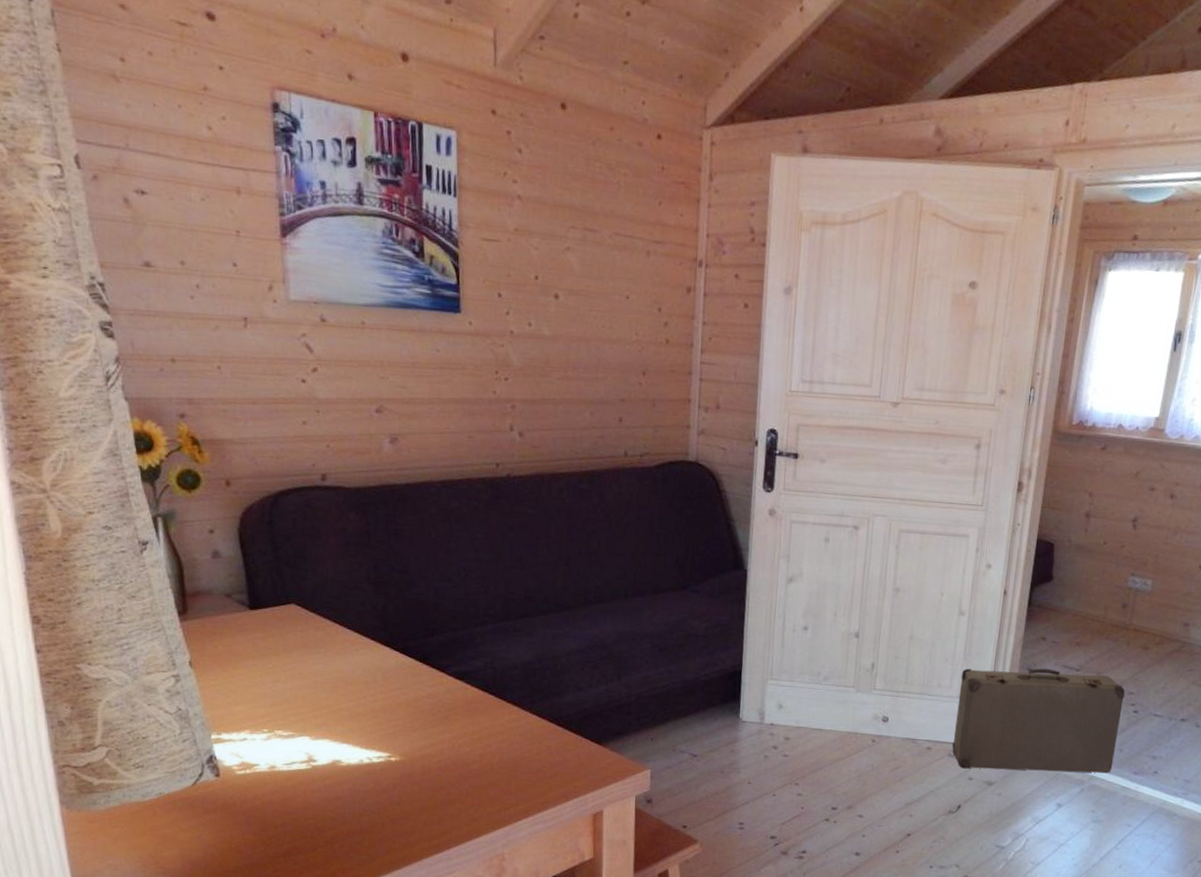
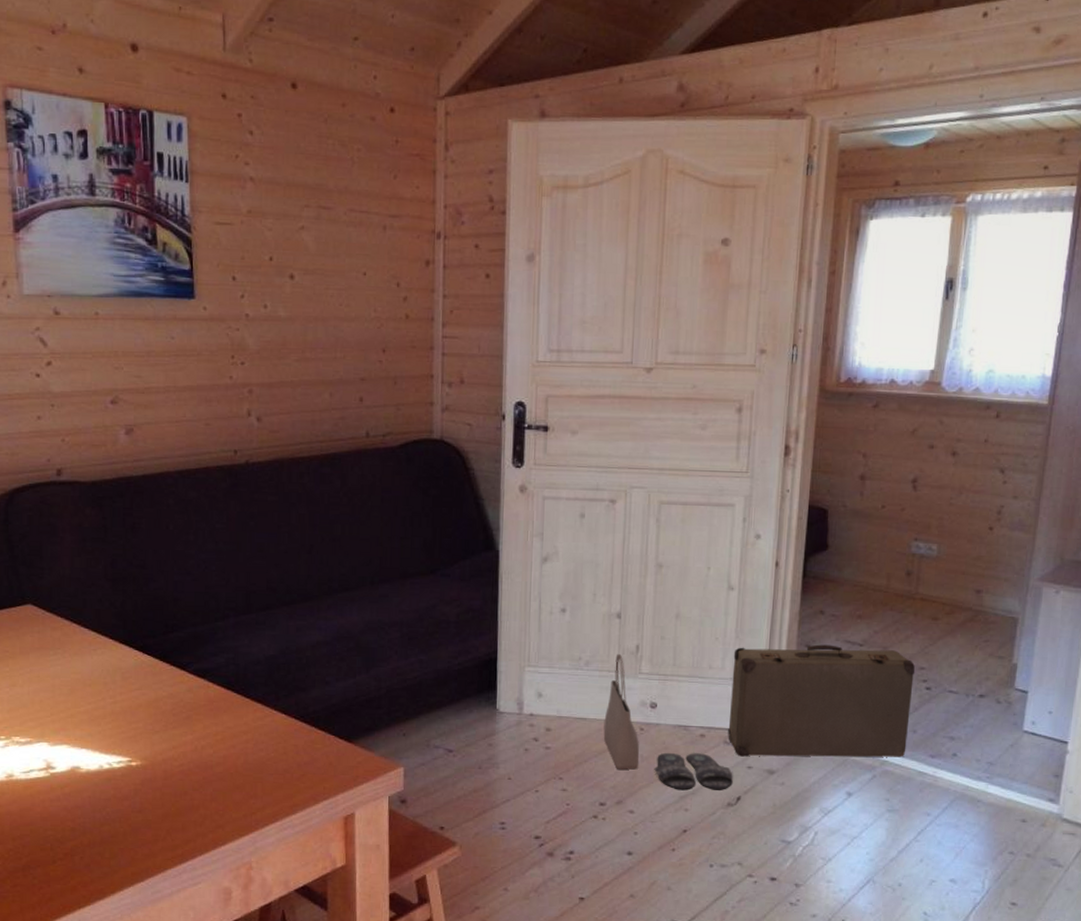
tote bag: none [838,670,871,778] -> present [603,653,639,770]
slippers: none [883,763,955,799] -> present [654,752,733,790]

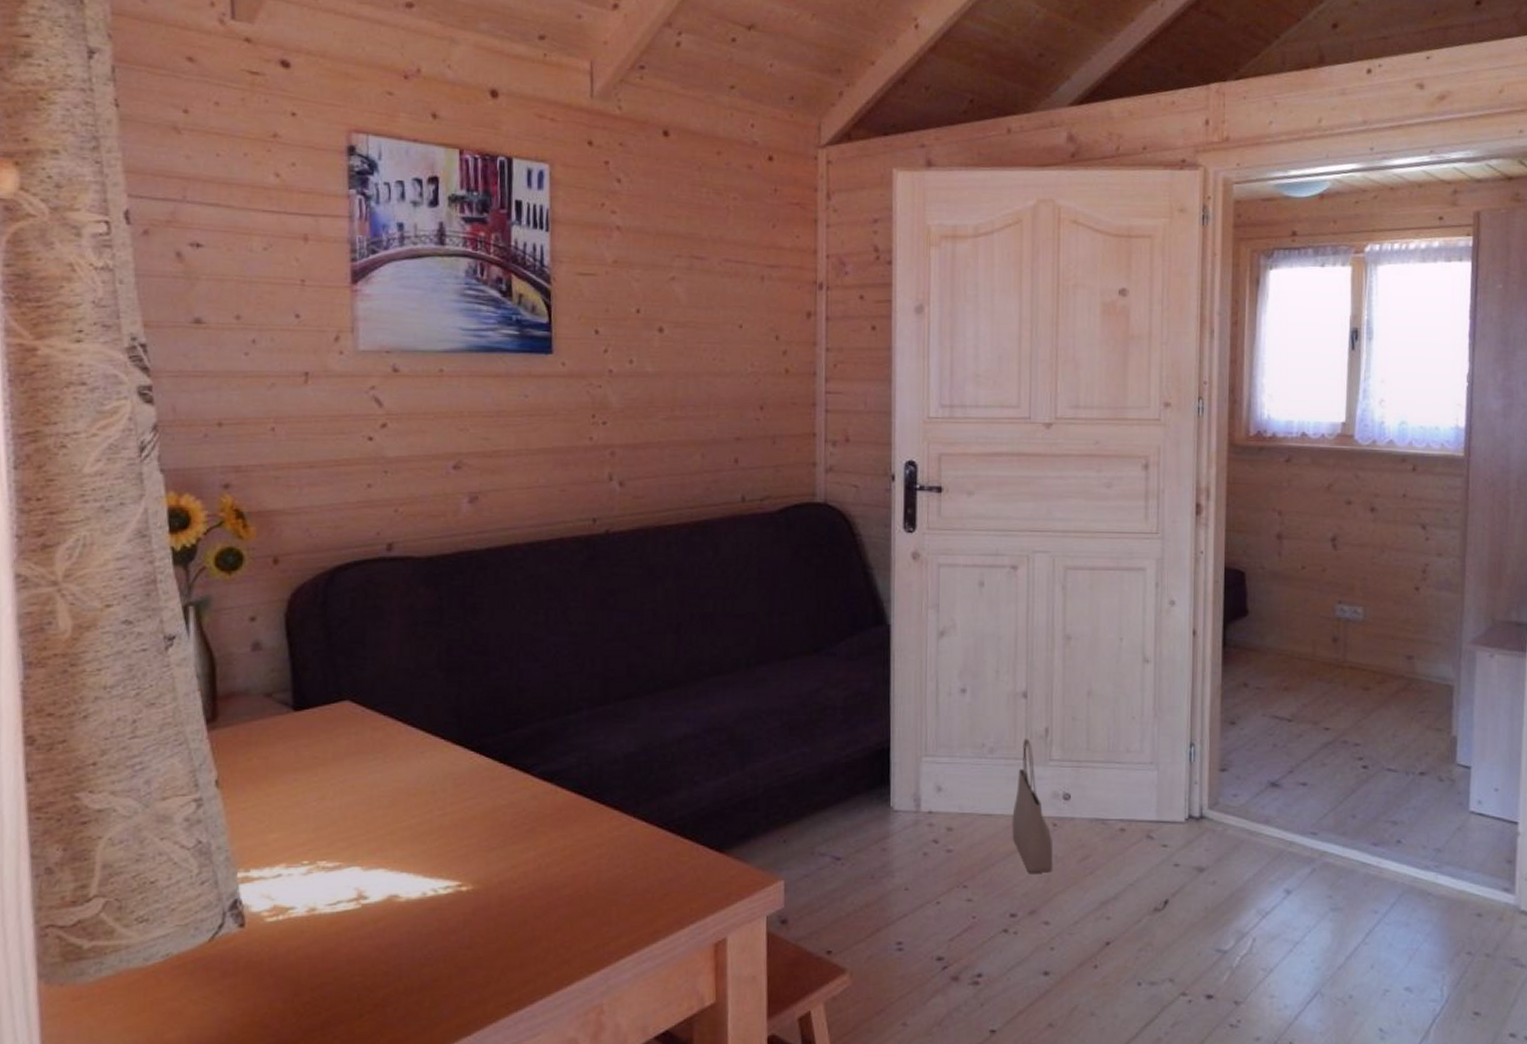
slippers: present [654,752,733,790] -> none [1070,850,1159,895]
suitcase: present [728,644,915,757] -> none [1151,721,1350,853]

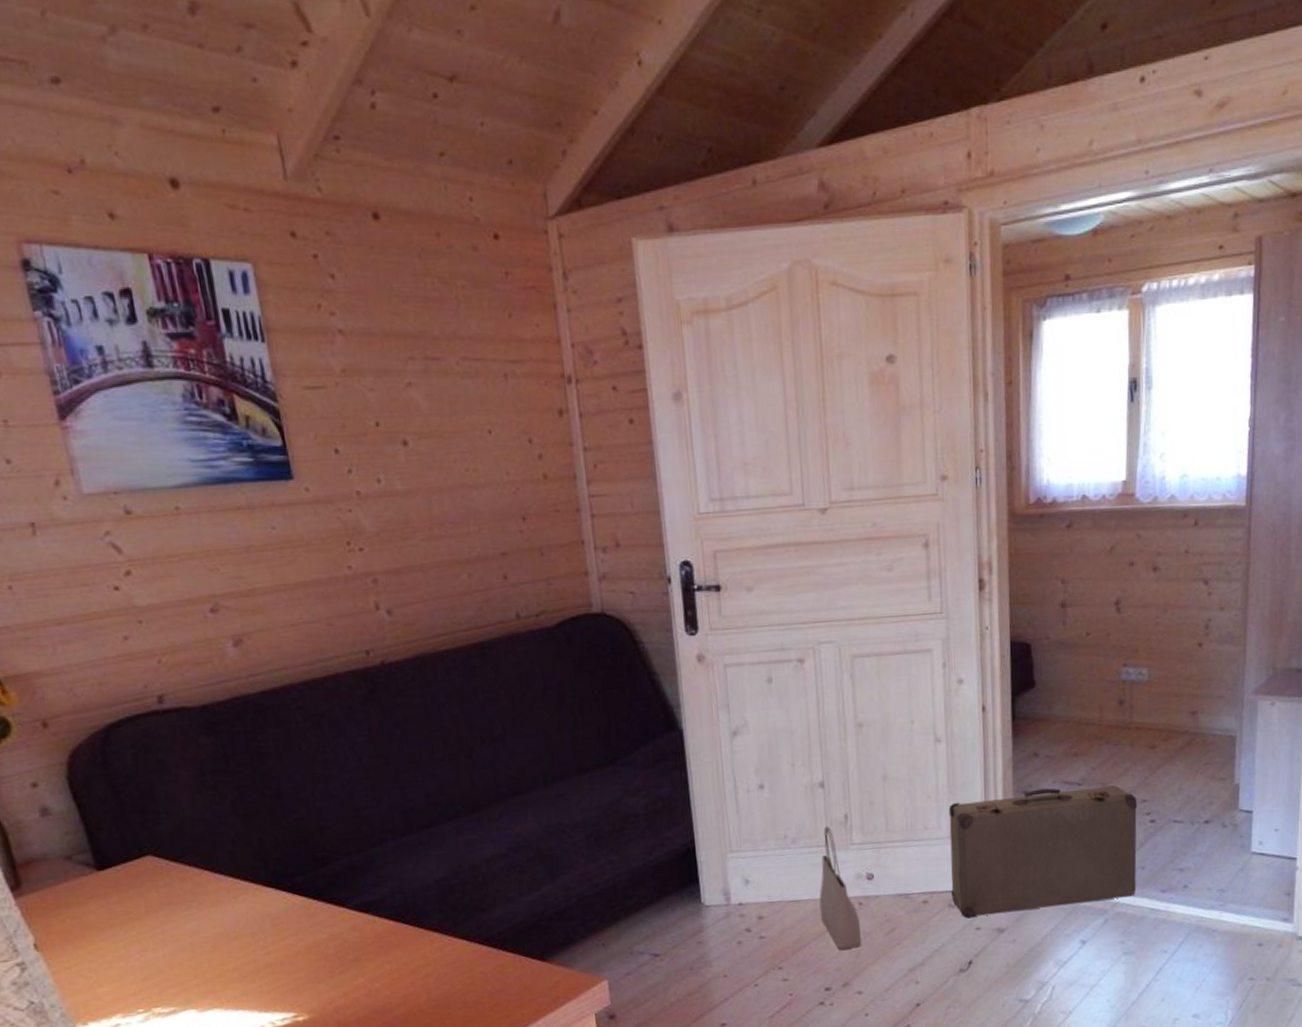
suitcase: none [1151,721,1350,853] -> present [948,785,1138,919]

